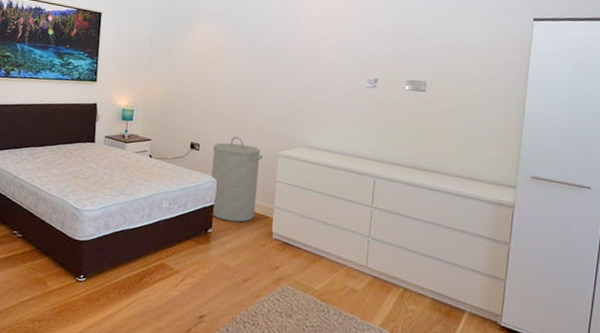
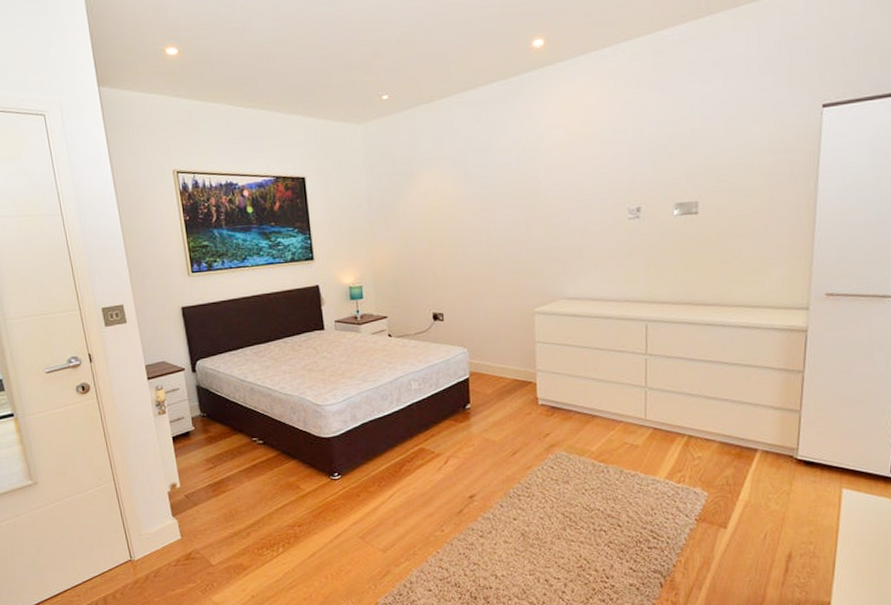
laundry hamper: present [211,136,262,223] -> none [459,298,516,394]

